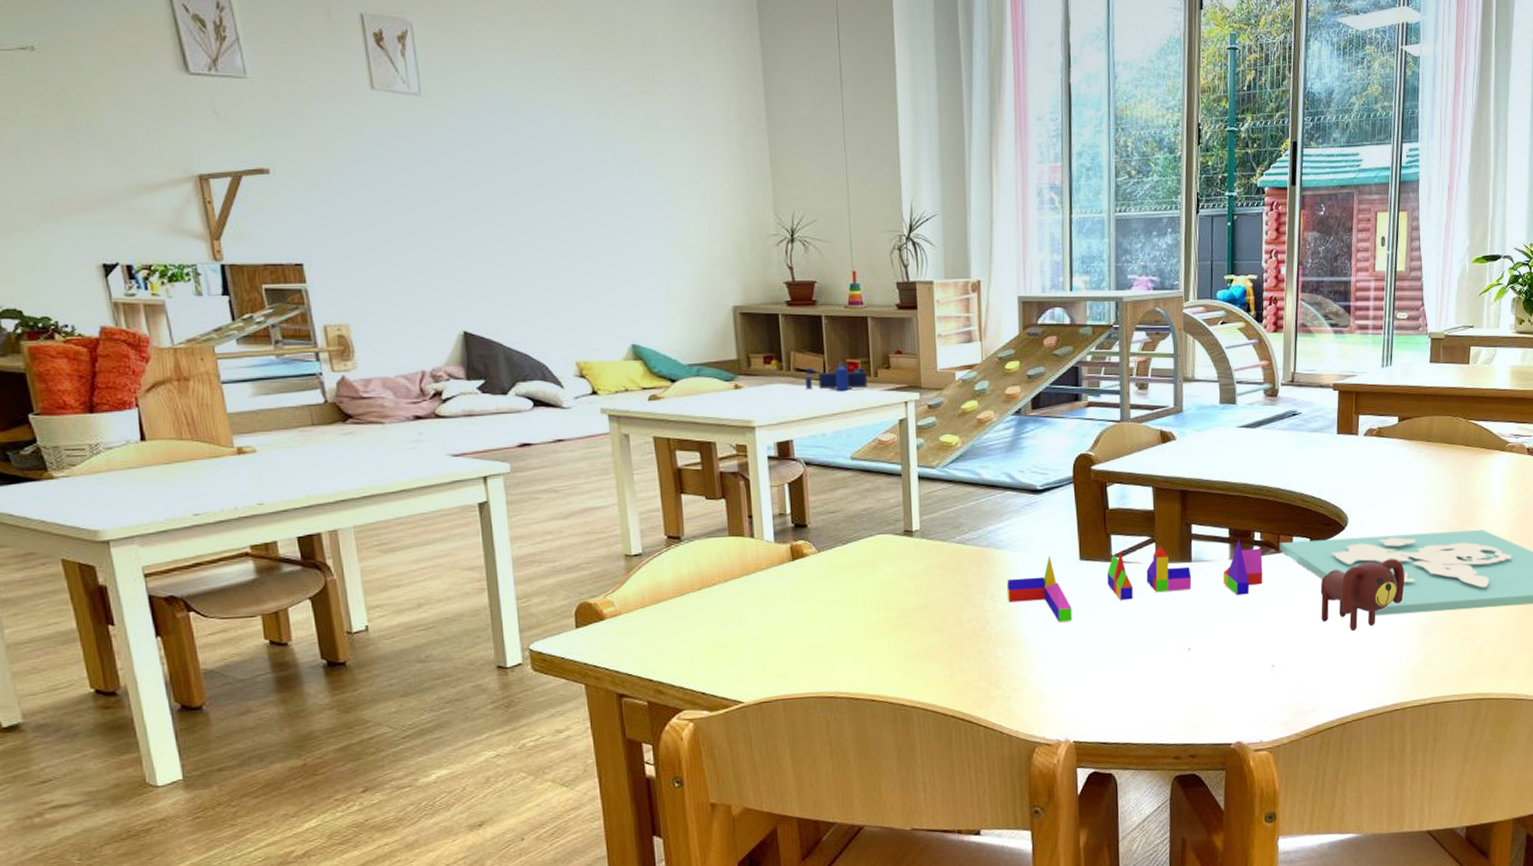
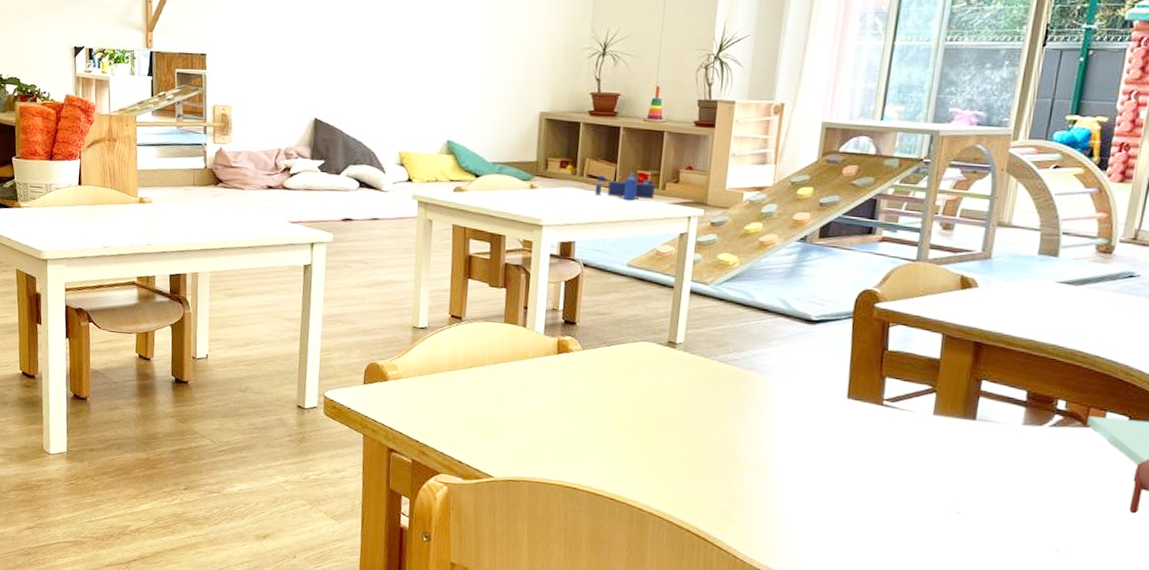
toy blocks: present [1006,539,1263,622] -> none [762,388,1065,467]

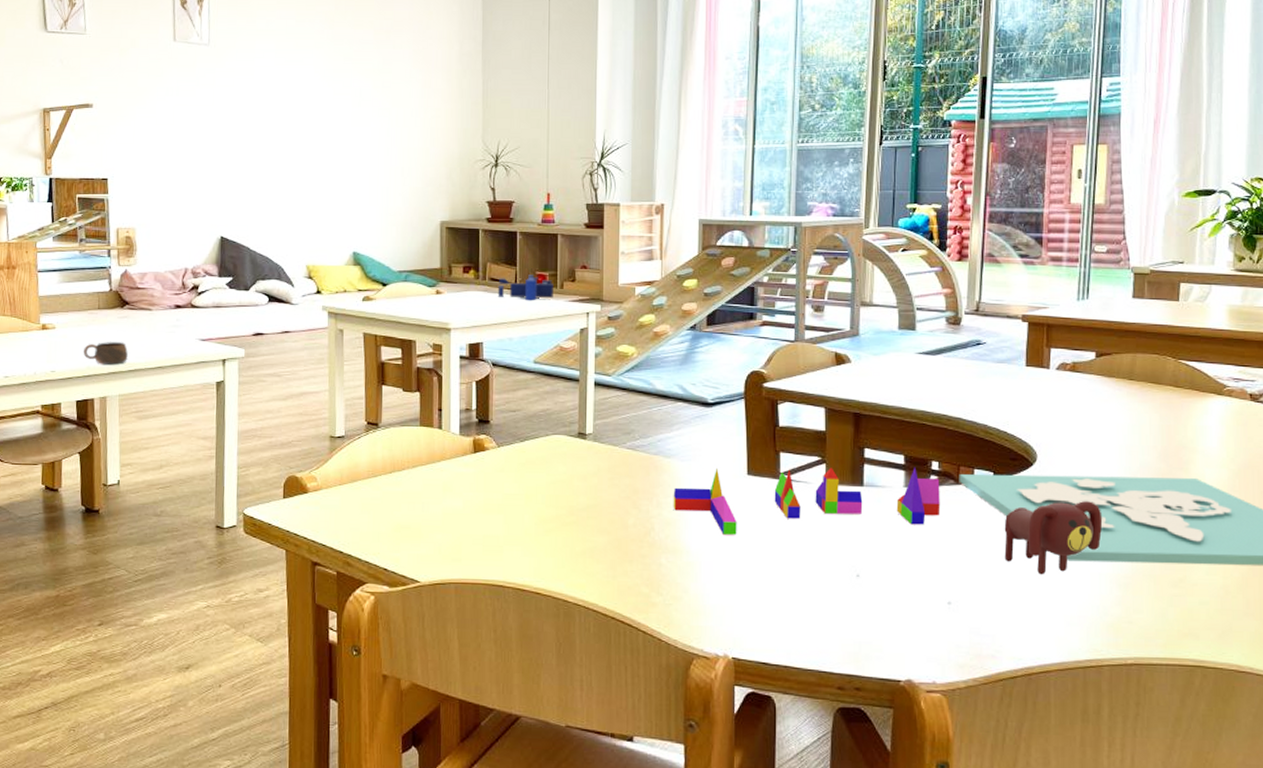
cup: none [178,218,220,242] -> present [83,342,128,365]
toy blocks: none [762,388,1065,467] -> present [673,467,941,535]

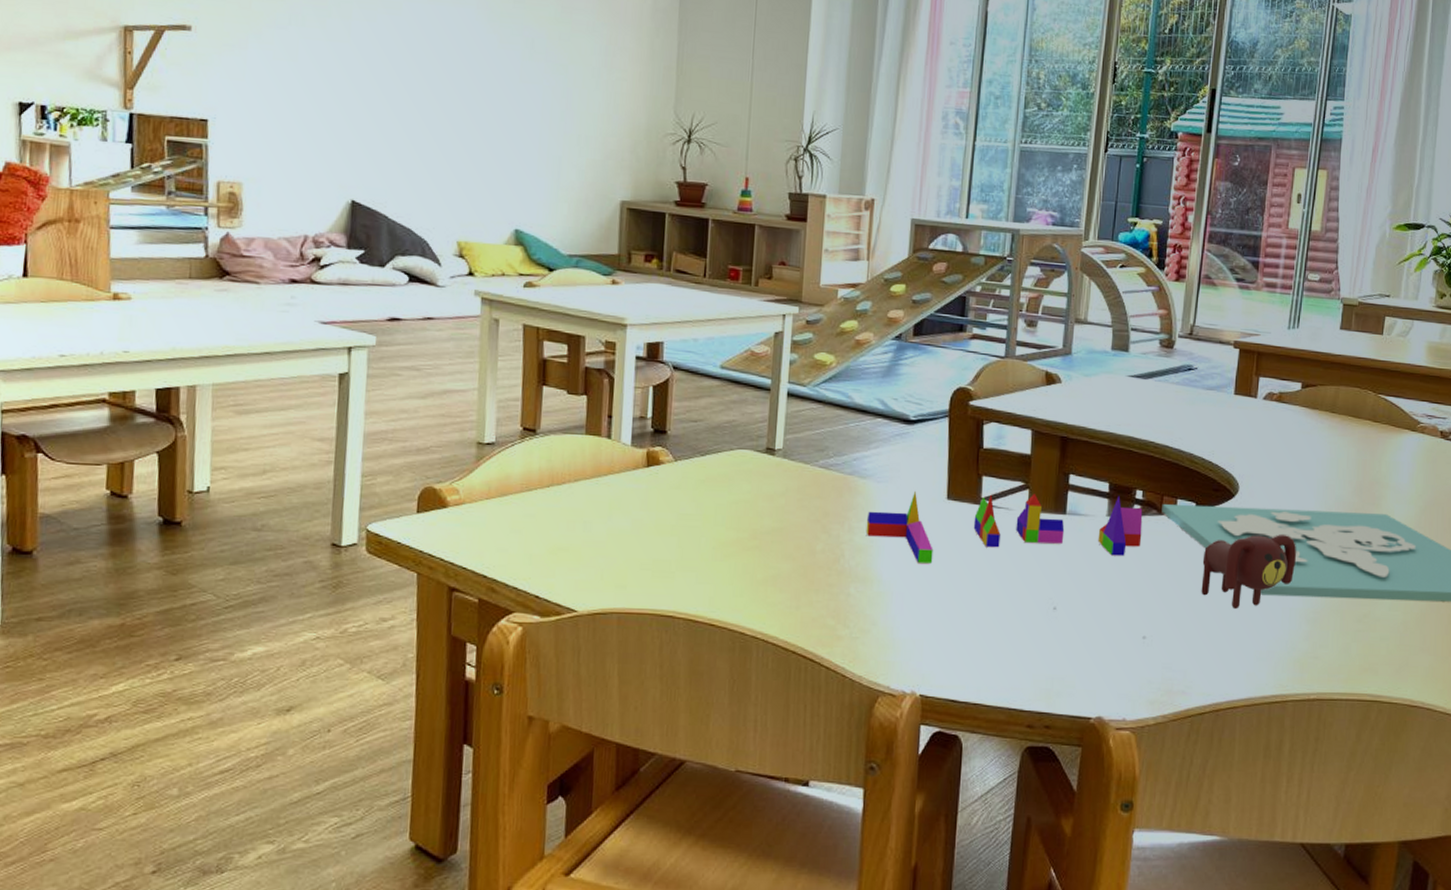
cup: present [83,342,128,365] -> none [168,319,227,347]
toy block set: present [497,275,554,301] -> none [683,268,747,299]

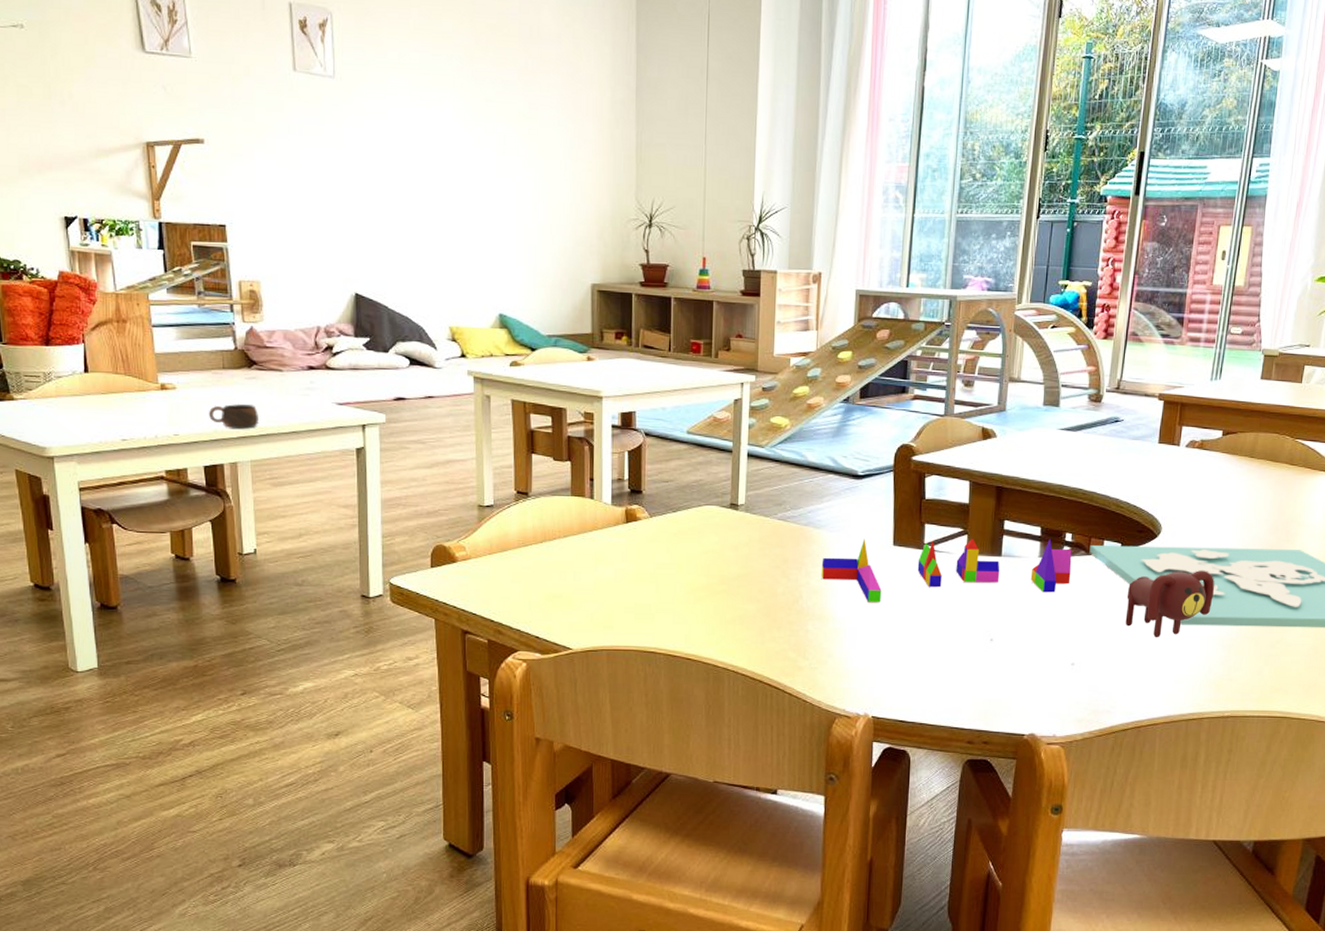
cup: none [168,319,227,347] -> present [209,404,258,429]

